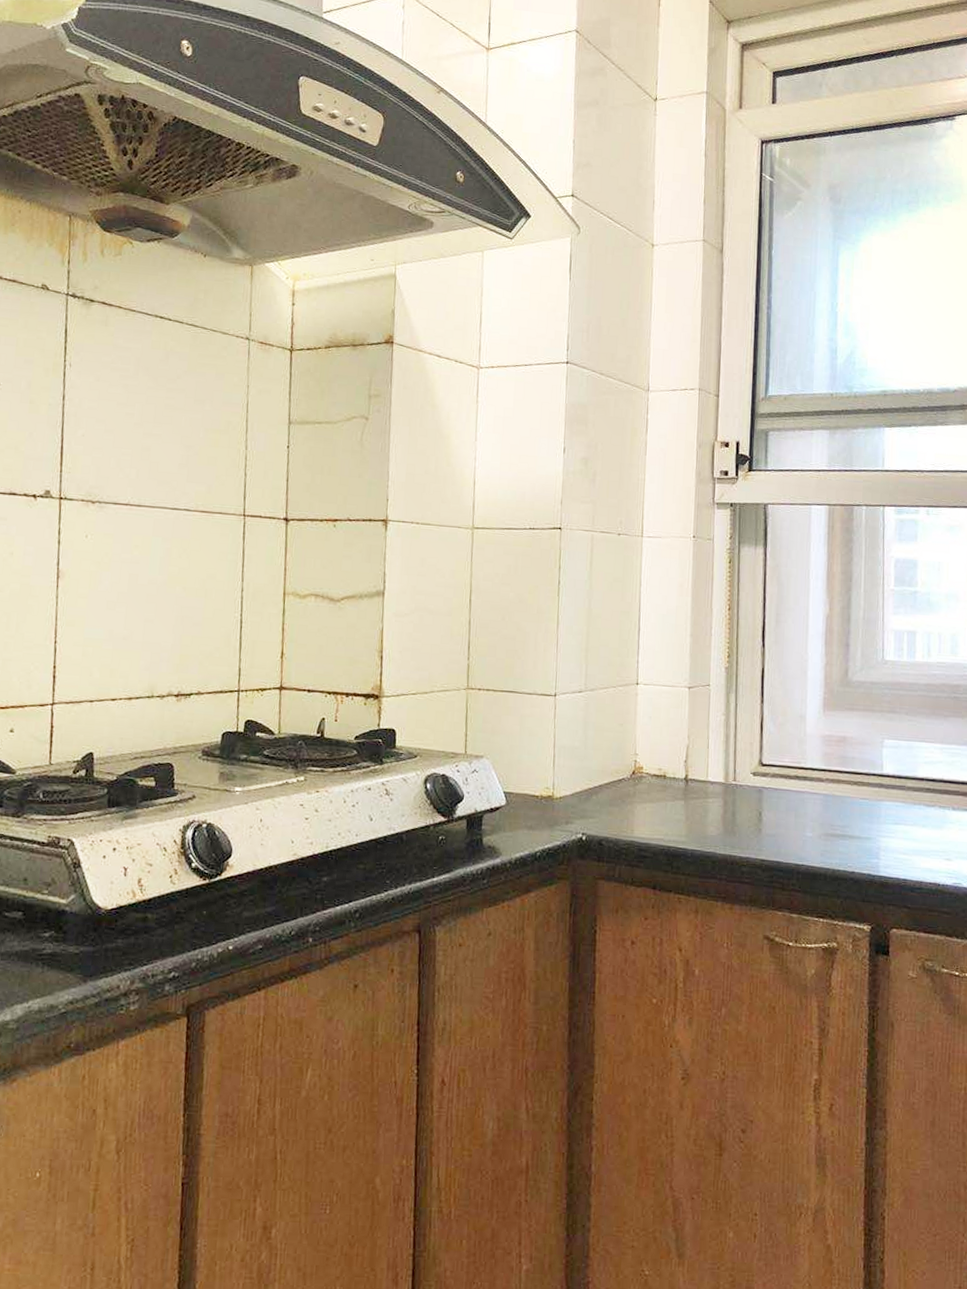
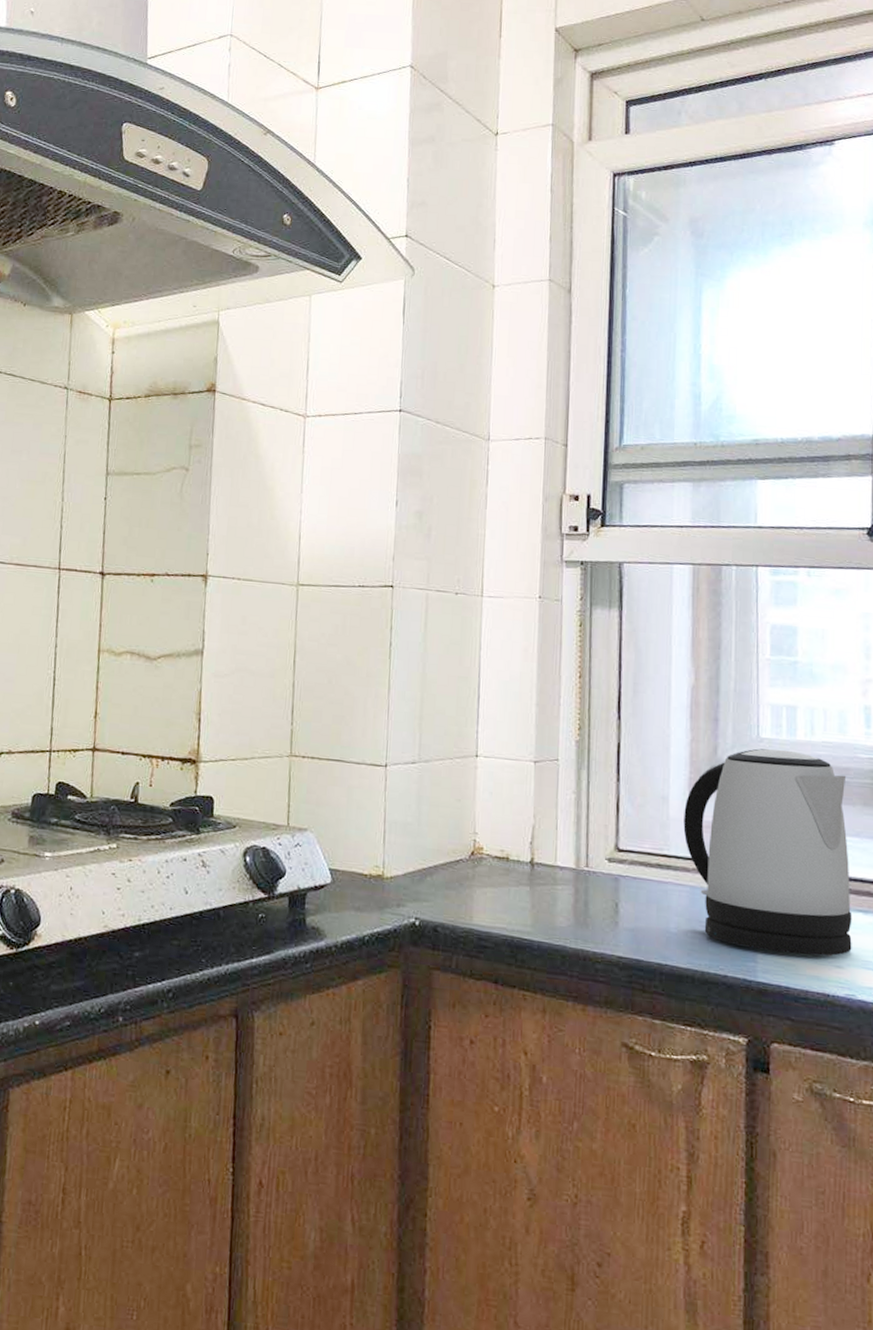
kettle: none [818,670,960,851] -> present [683,748,852,957]

